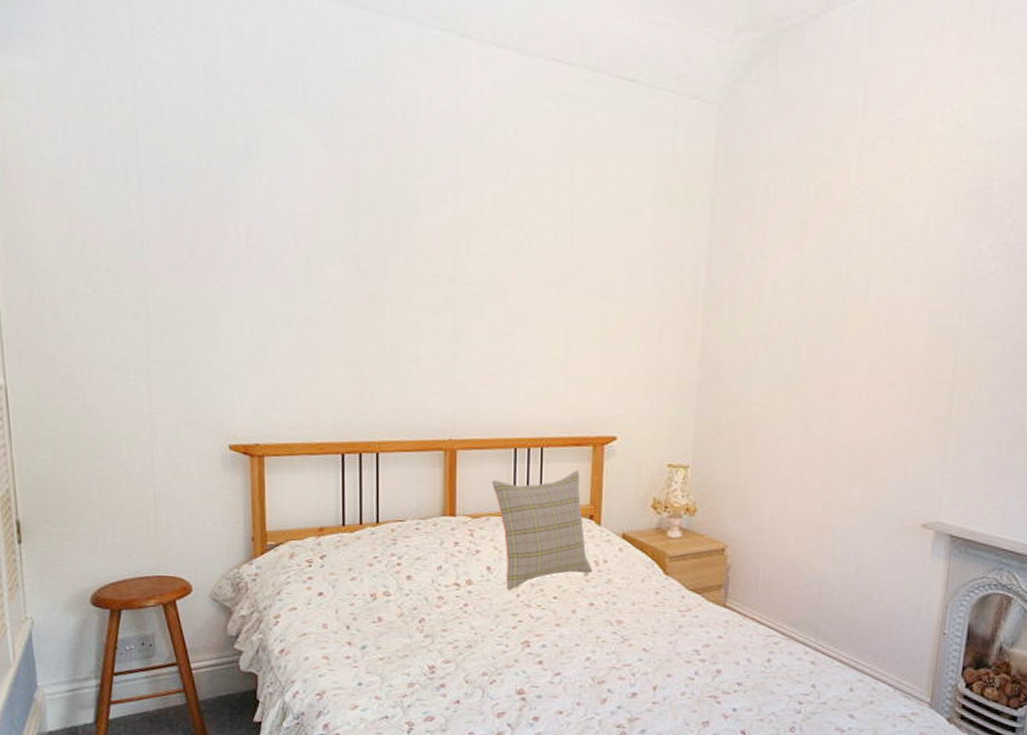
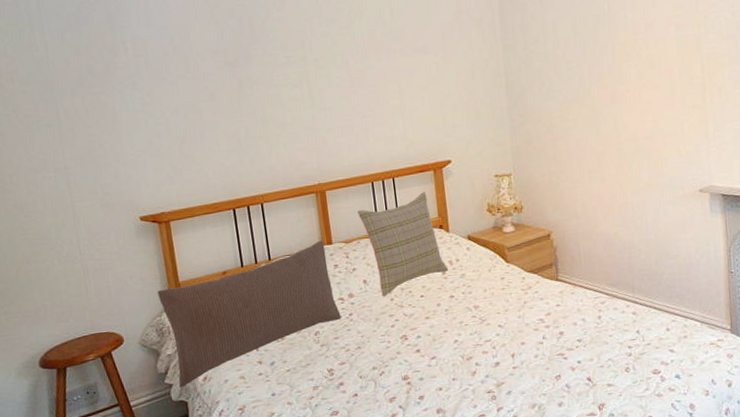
pillow: none [239,509,454,657] -> present [157,240,341,388]

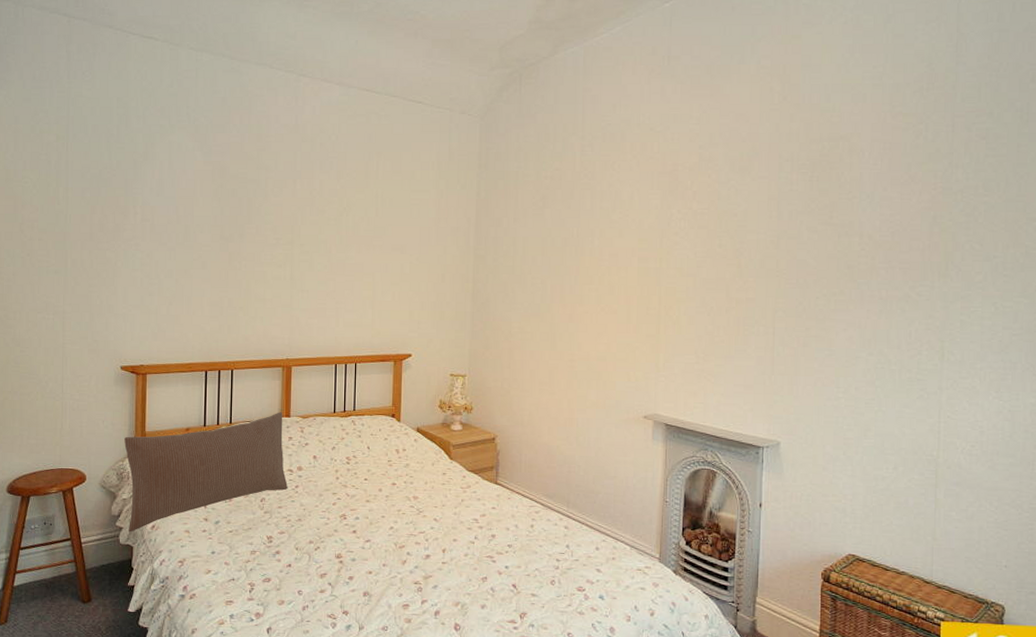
pillow: present [358,192,449,297] -> none [318,380,395,474]

